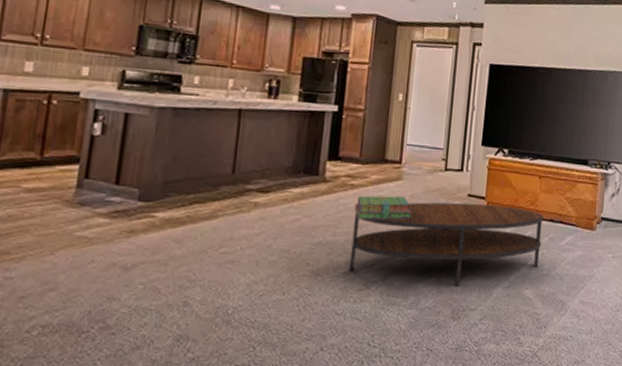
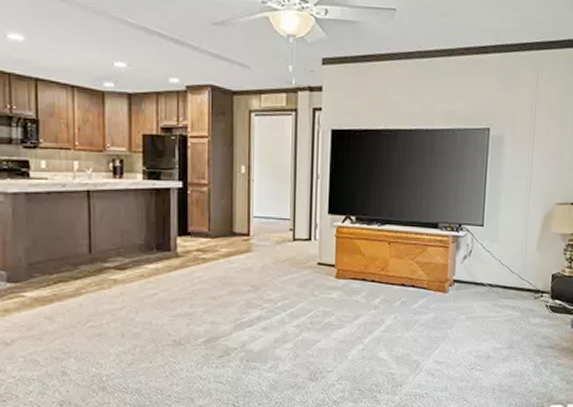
coffee table: present [349,202,543,286] -> none [209,271,394,350]
stack of books: present [354,195,412,220] -> none [208,268,264,292]

